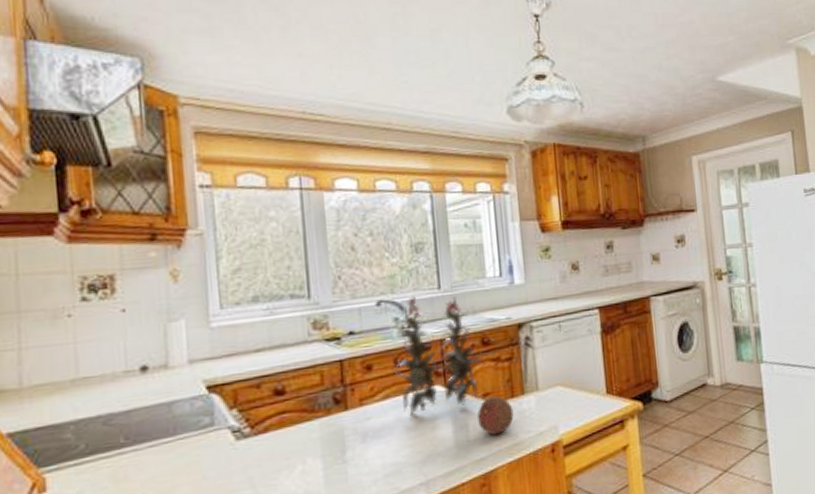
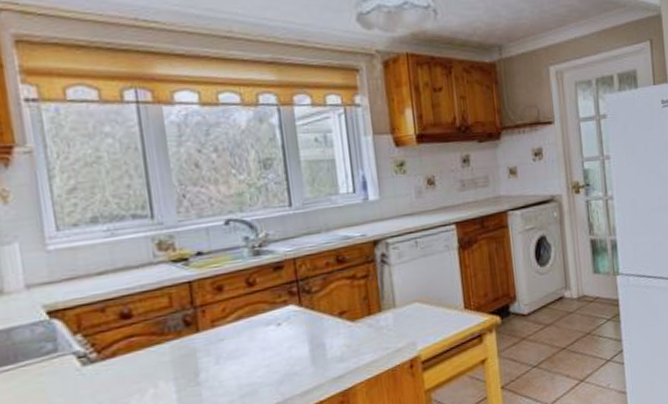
flower: present [395,296,486,414] -> none [247,214,341,334]
fruit: present [477,396,514,436] -> none [334,314,372,353]

